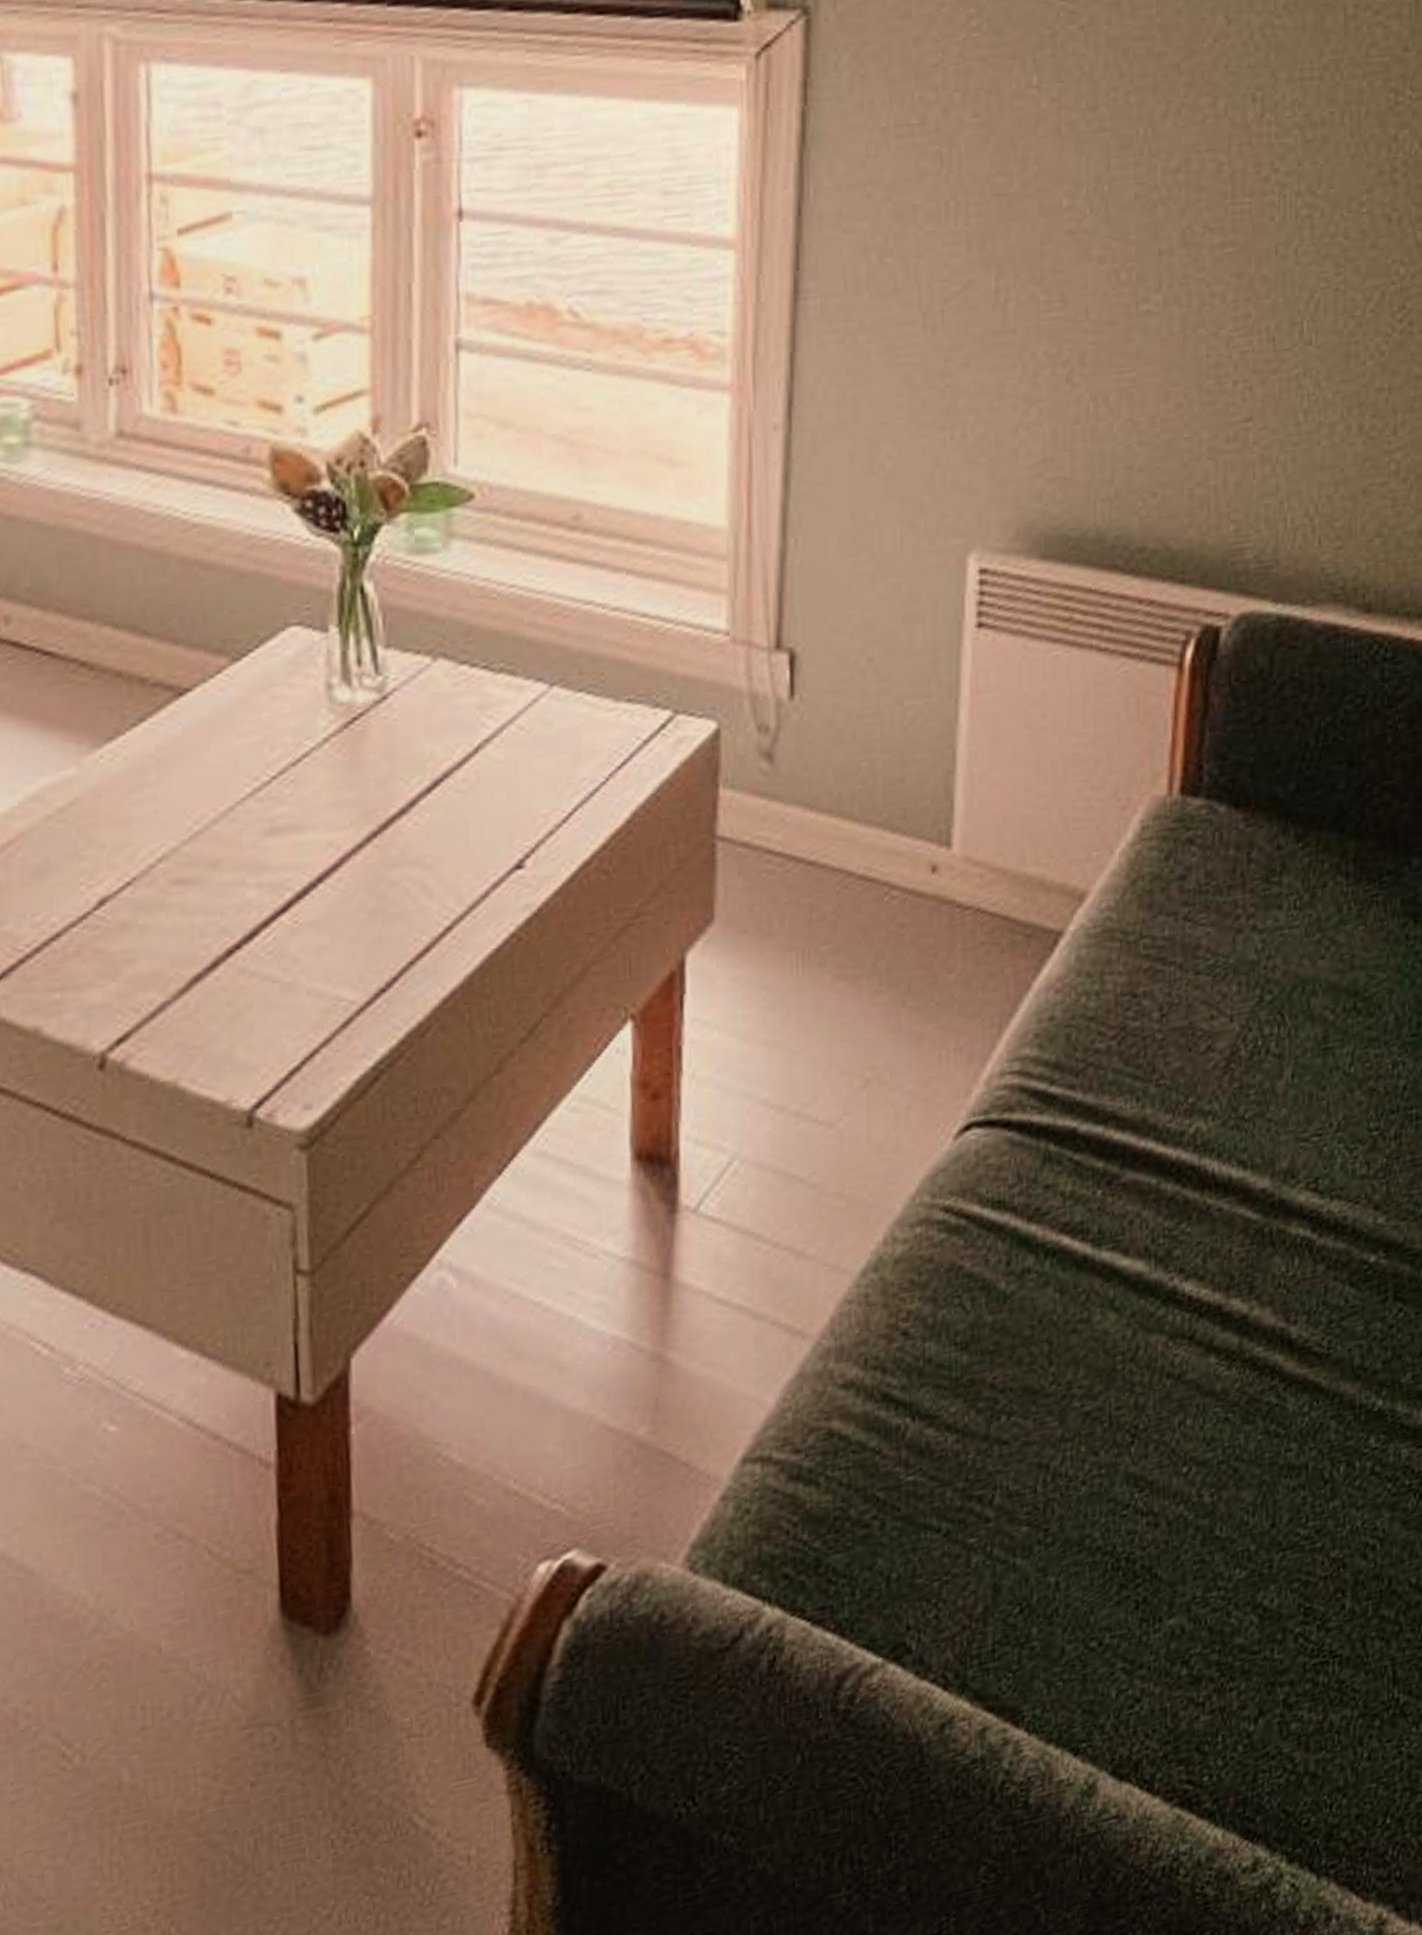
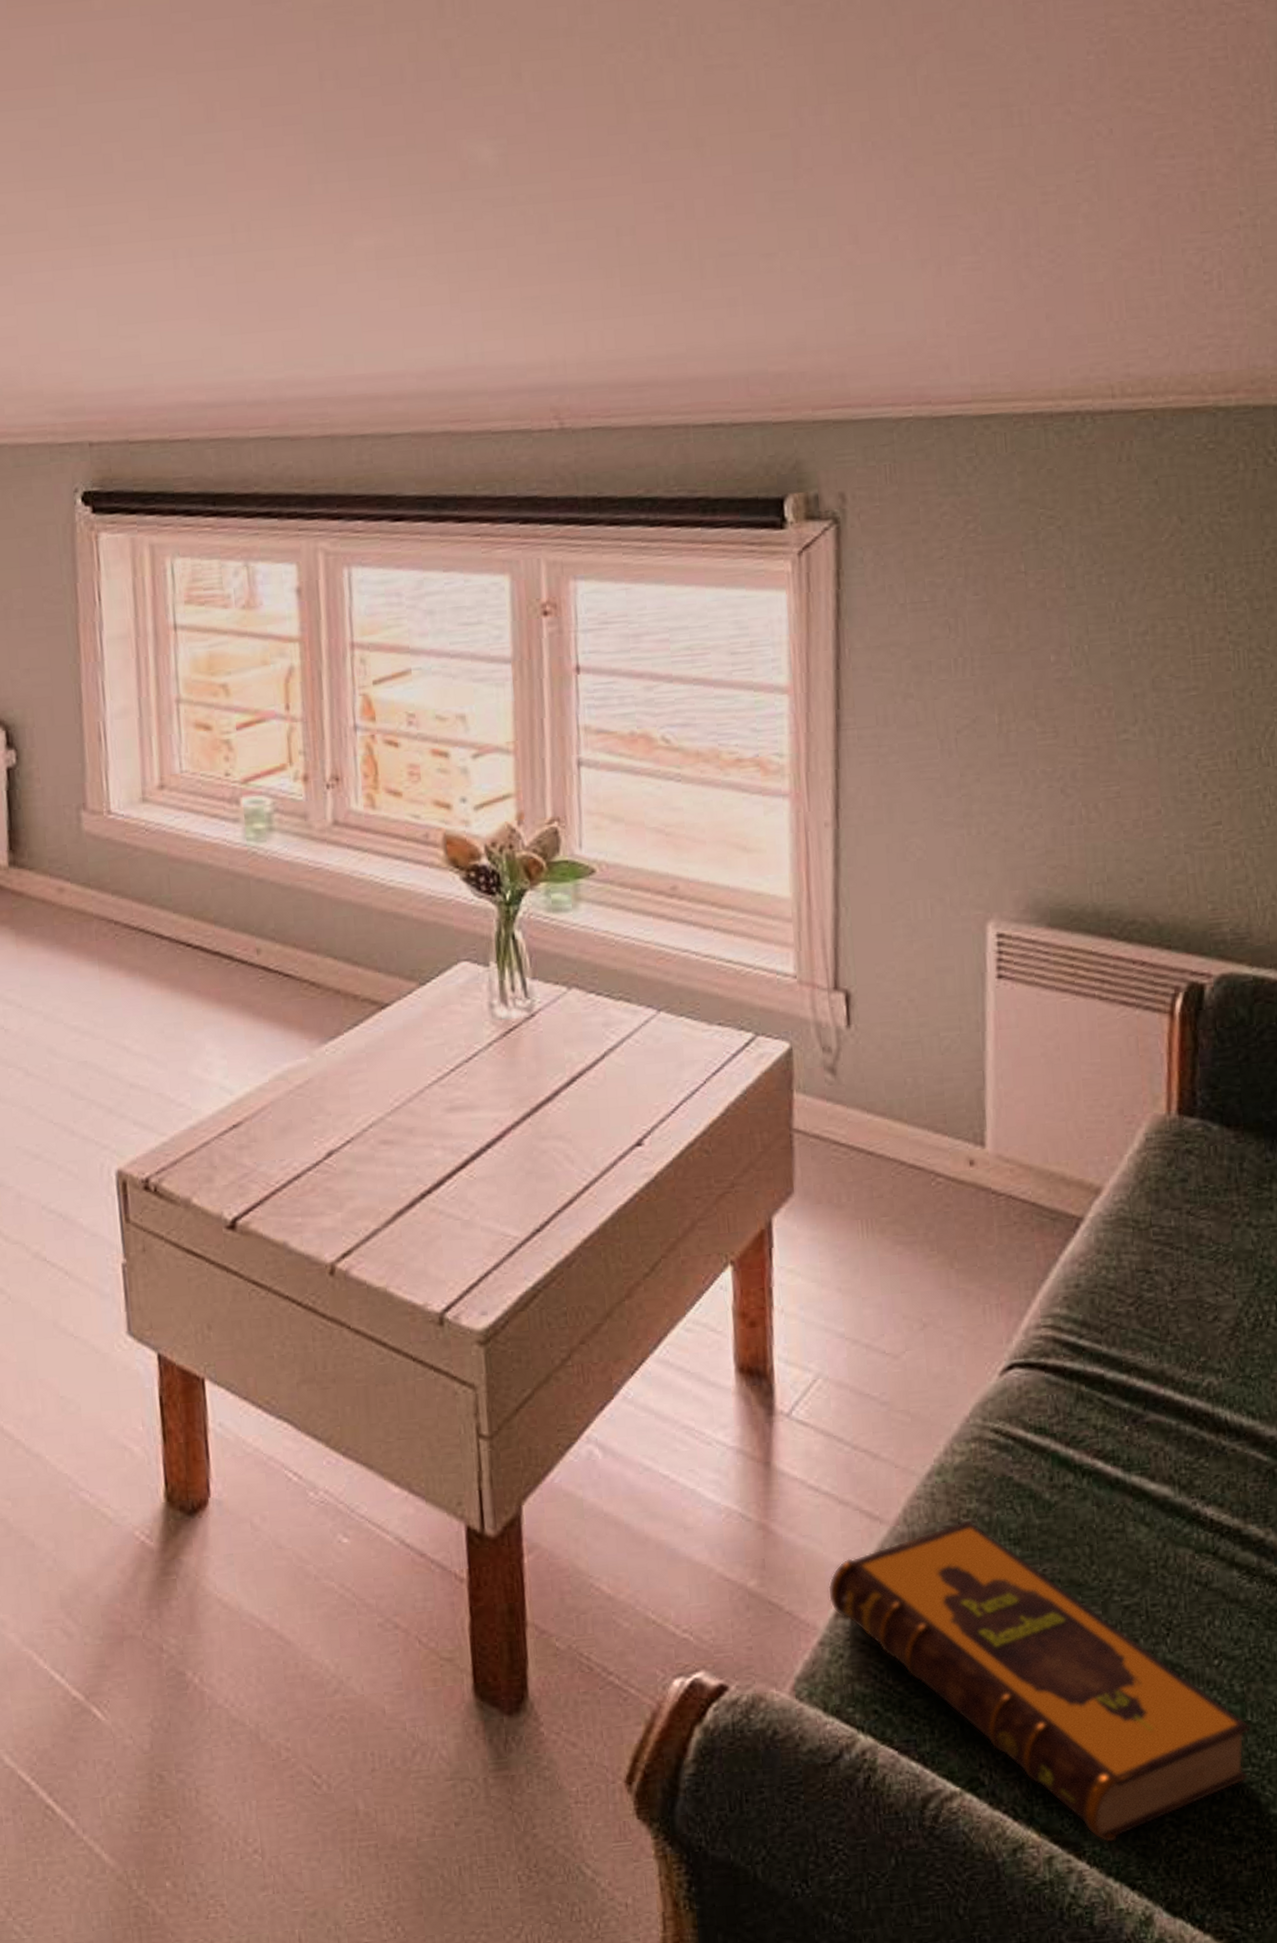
hardback book: none [734,1324,1220,1703] -> present [827,1520,1252,1843]

